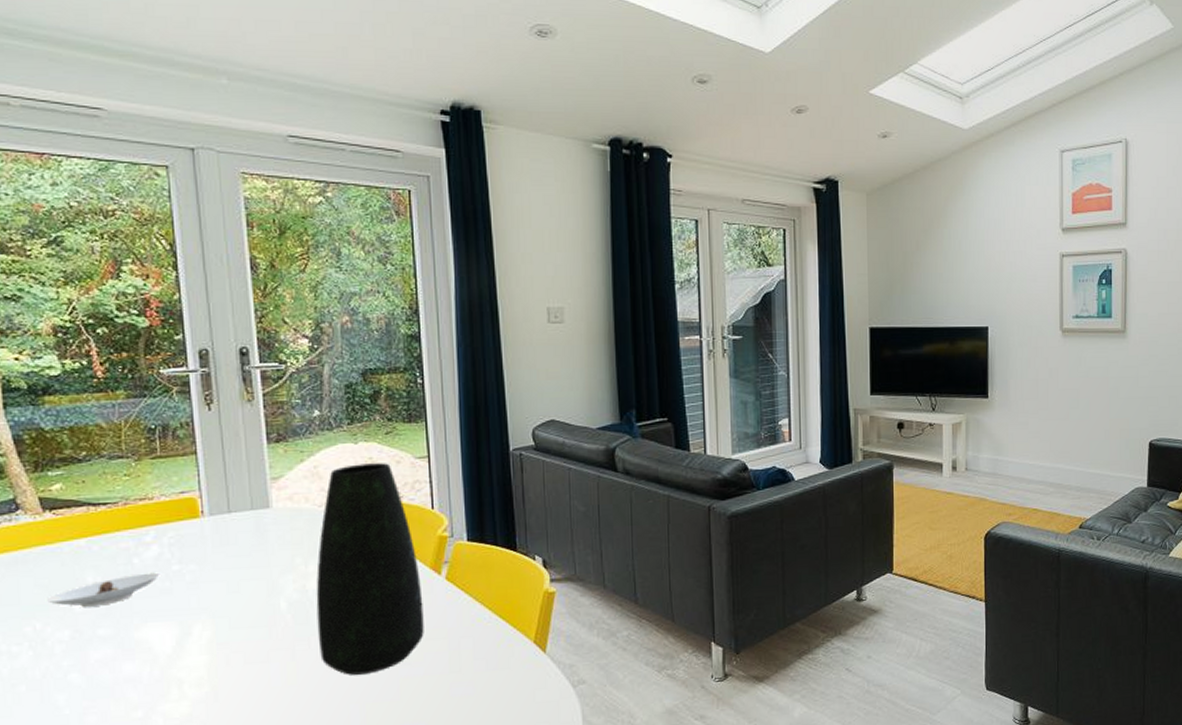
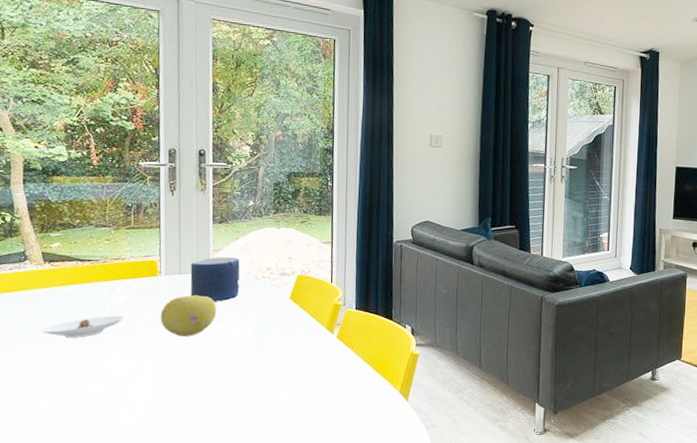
fruit: none [207,538,283,594] -> present [160,295,217,336]
candle: none [242,485,311,545] -> present [190,257,240,302]
vase: present [316,463,424,675] -> none [237,244,318,406]

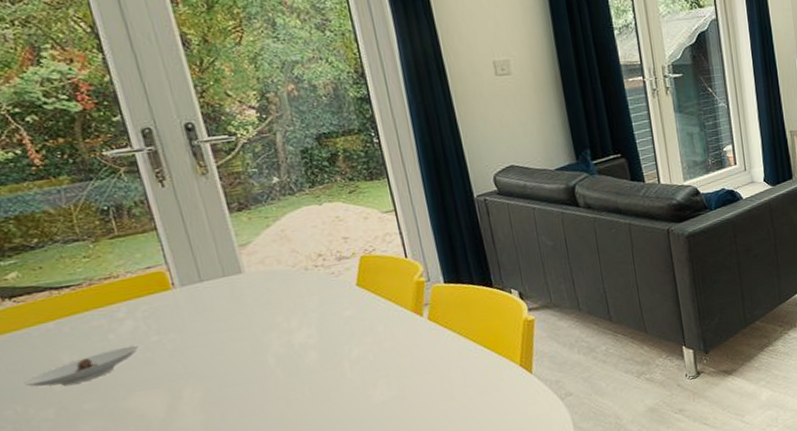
fruit: present [160,295,217,336] -> none [187,302,265,356]
candle: present [190,257,240,302] -> none [212,249,288,307]

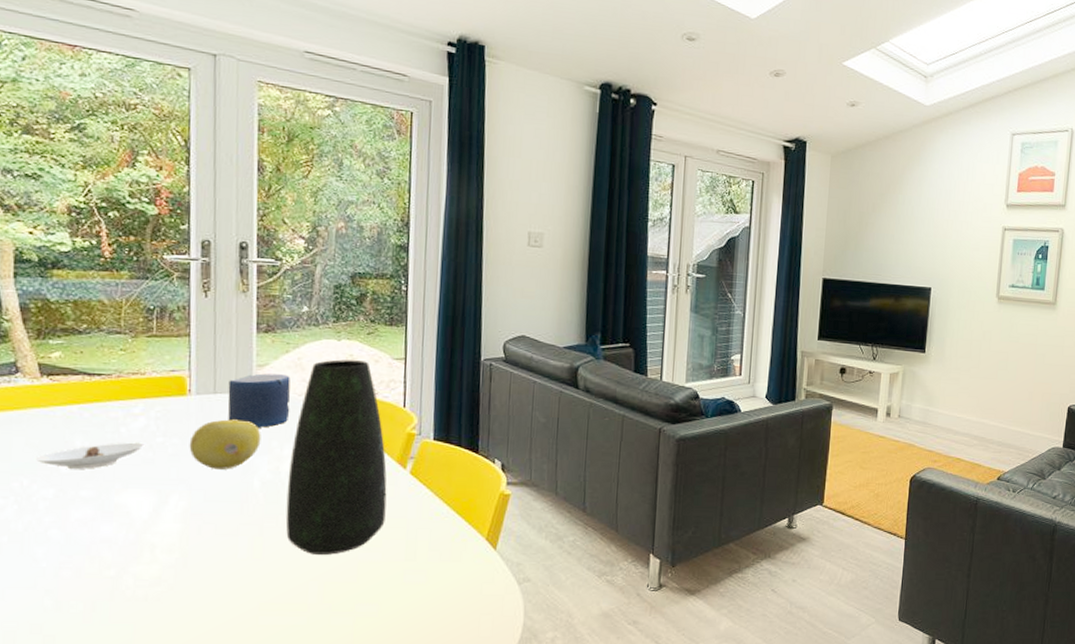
fruit: none [187,302,265,356] -> present [189,419,261,469]
candle: none [212,249,288,307] -> present [227,373,290,428]
vase: none [297,220,415,416] -> present [286,359,387,555]

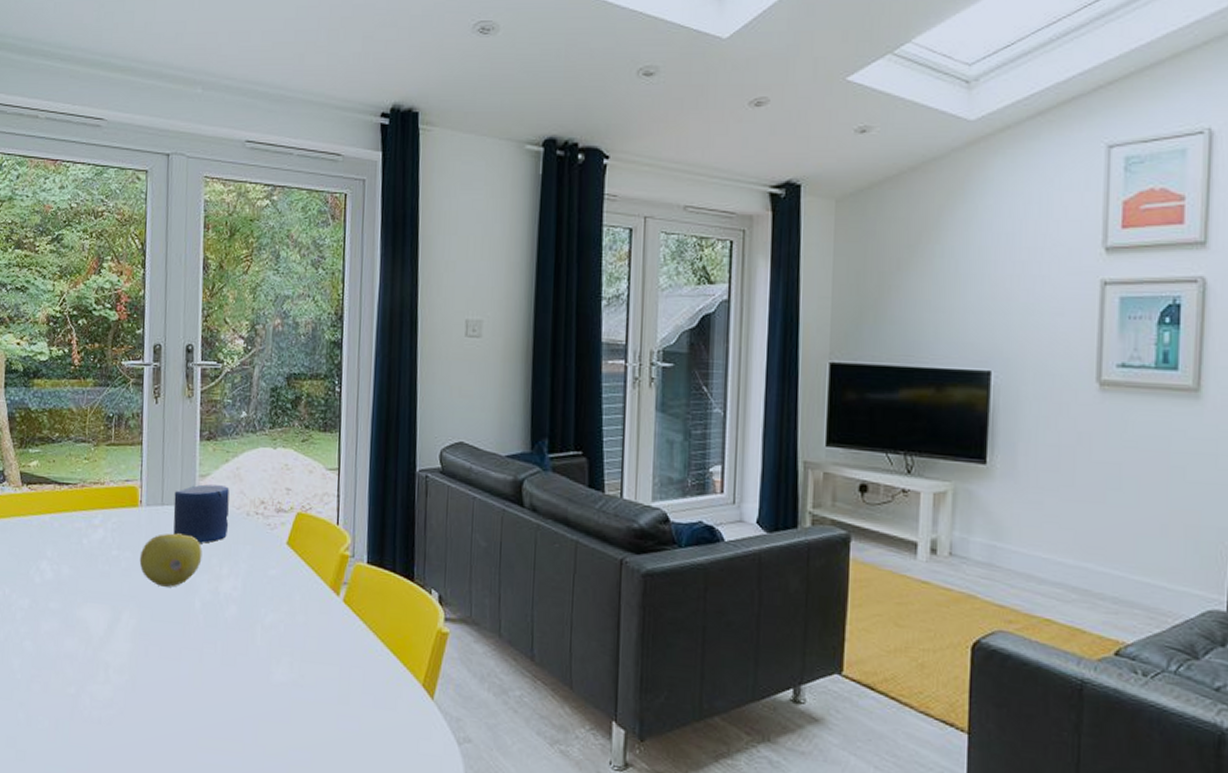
saucer: present [34,442,146,470] -> none [15,554,104,581]
vase: present [286,359,387,555] -> none [223,469,320,690]

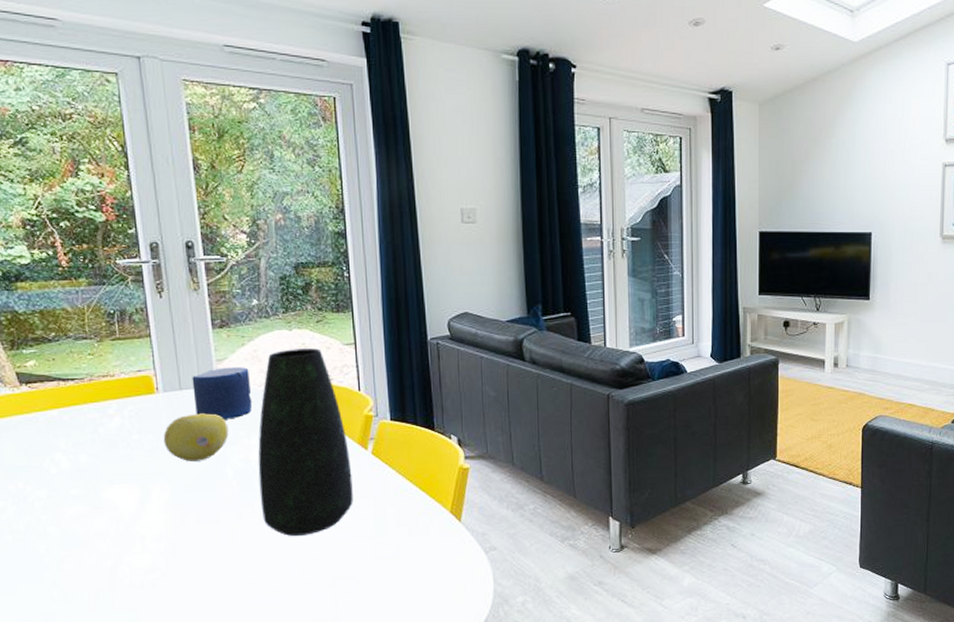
vase: none [223,469,320,690] -> present [258,348,353,536]

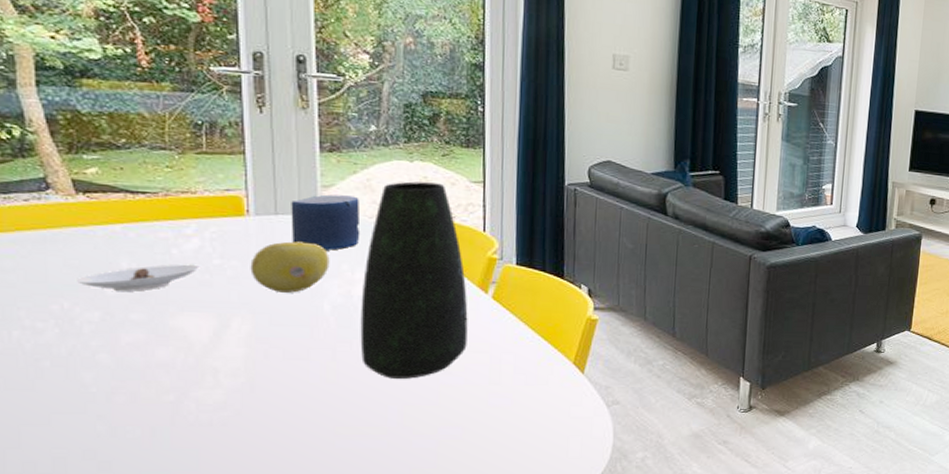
saucer: none [25,441,124,471] -> present [75,264,202,293]

